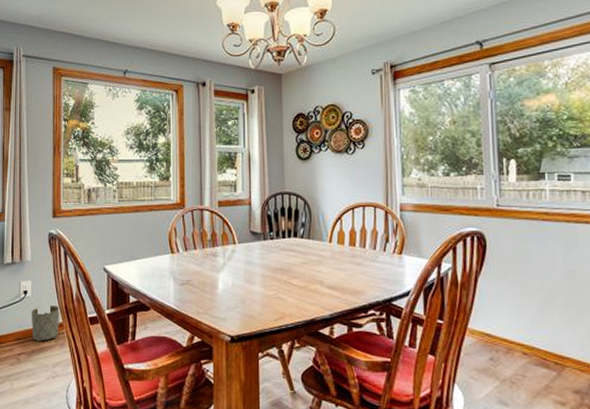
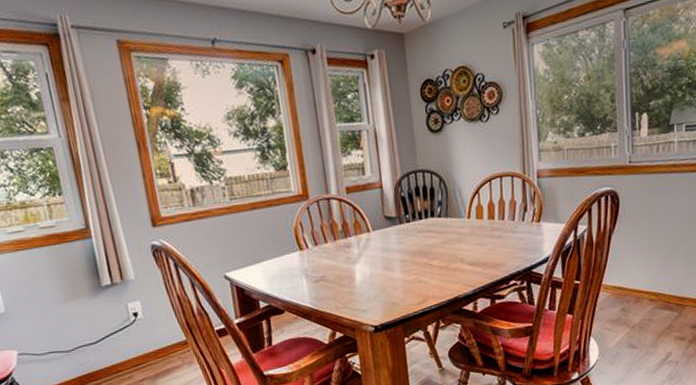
planter: present [31,306,60,342] -> none [146,323,184,364]

